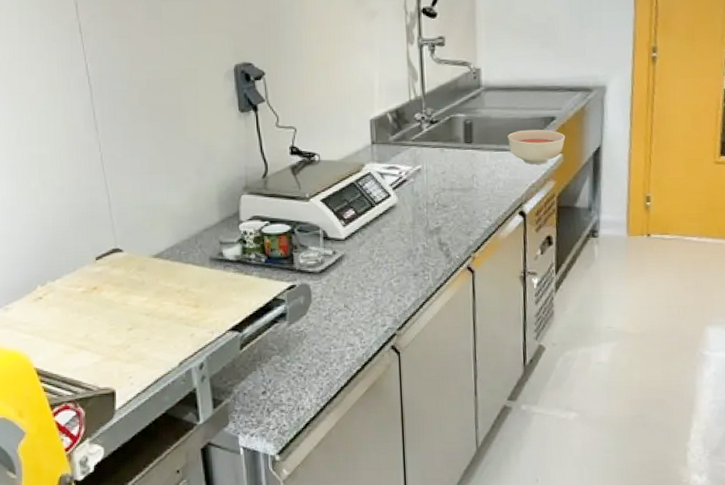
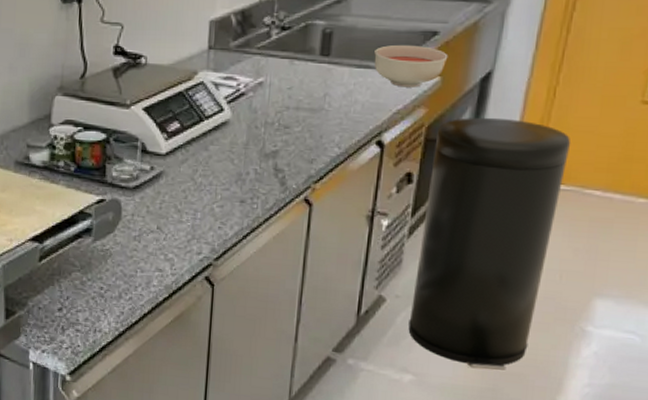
pedal bin: none [566,184,669,400] -> present [408,117,571,371]

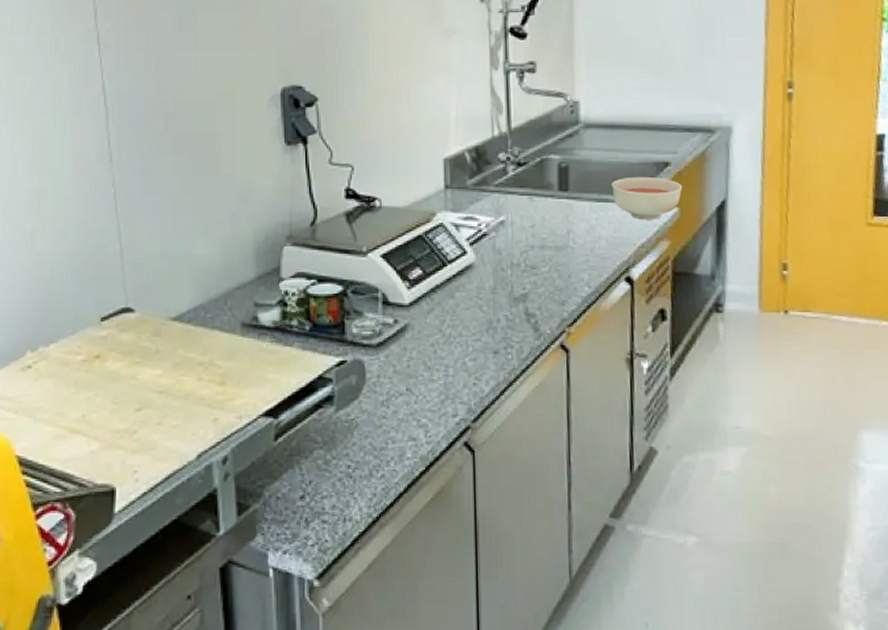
pedal bin: present [408,117,571,371] -> none [683,246,811,522]

